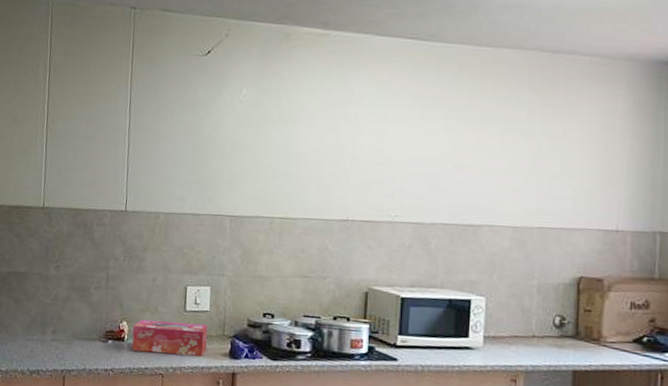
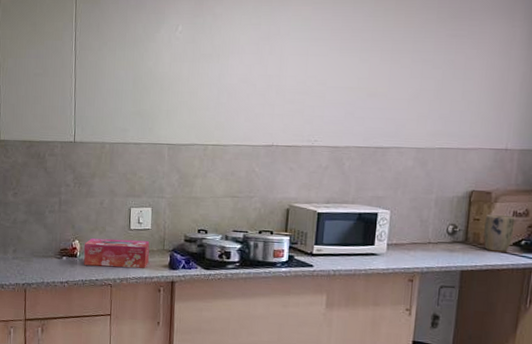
plant pot: none [597,305,634,350] -> present [483,214,515,252]

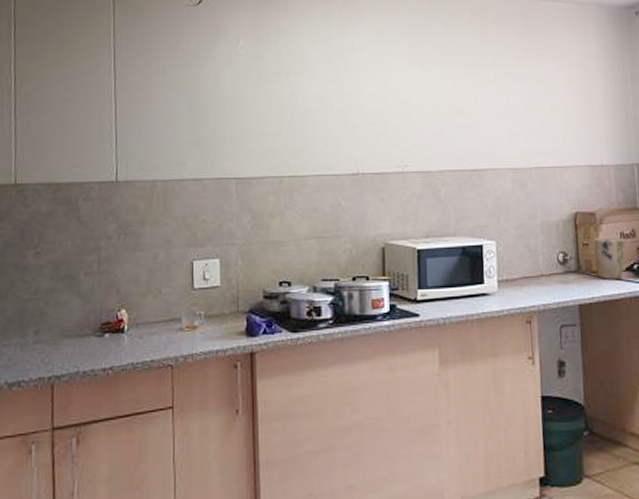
tissue box: present [84,238,150,268] -> none [133,302,220,342]

